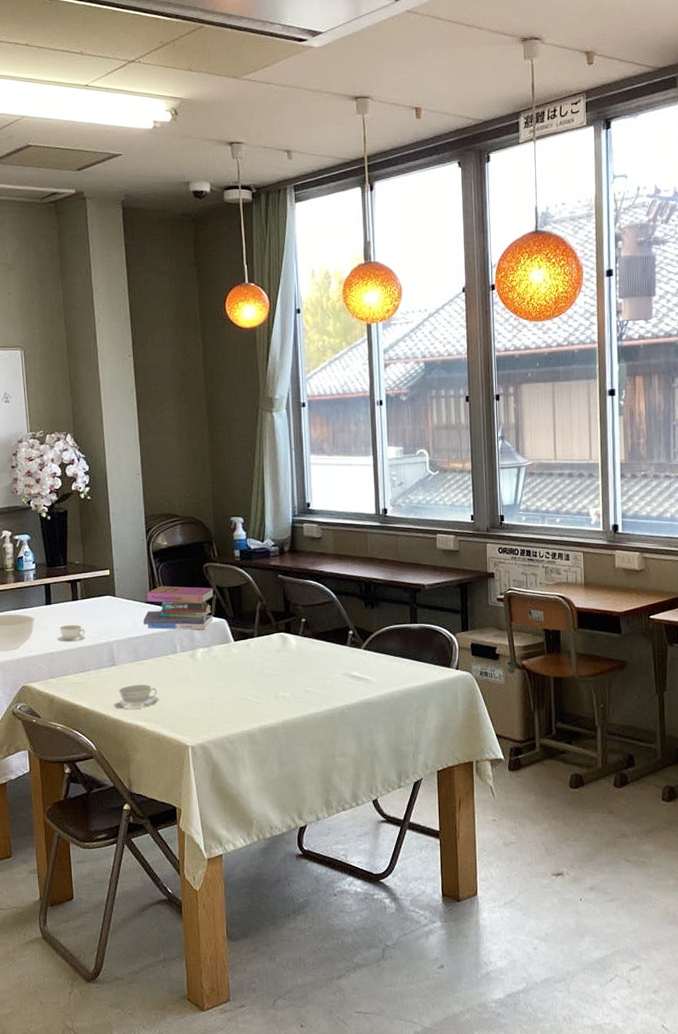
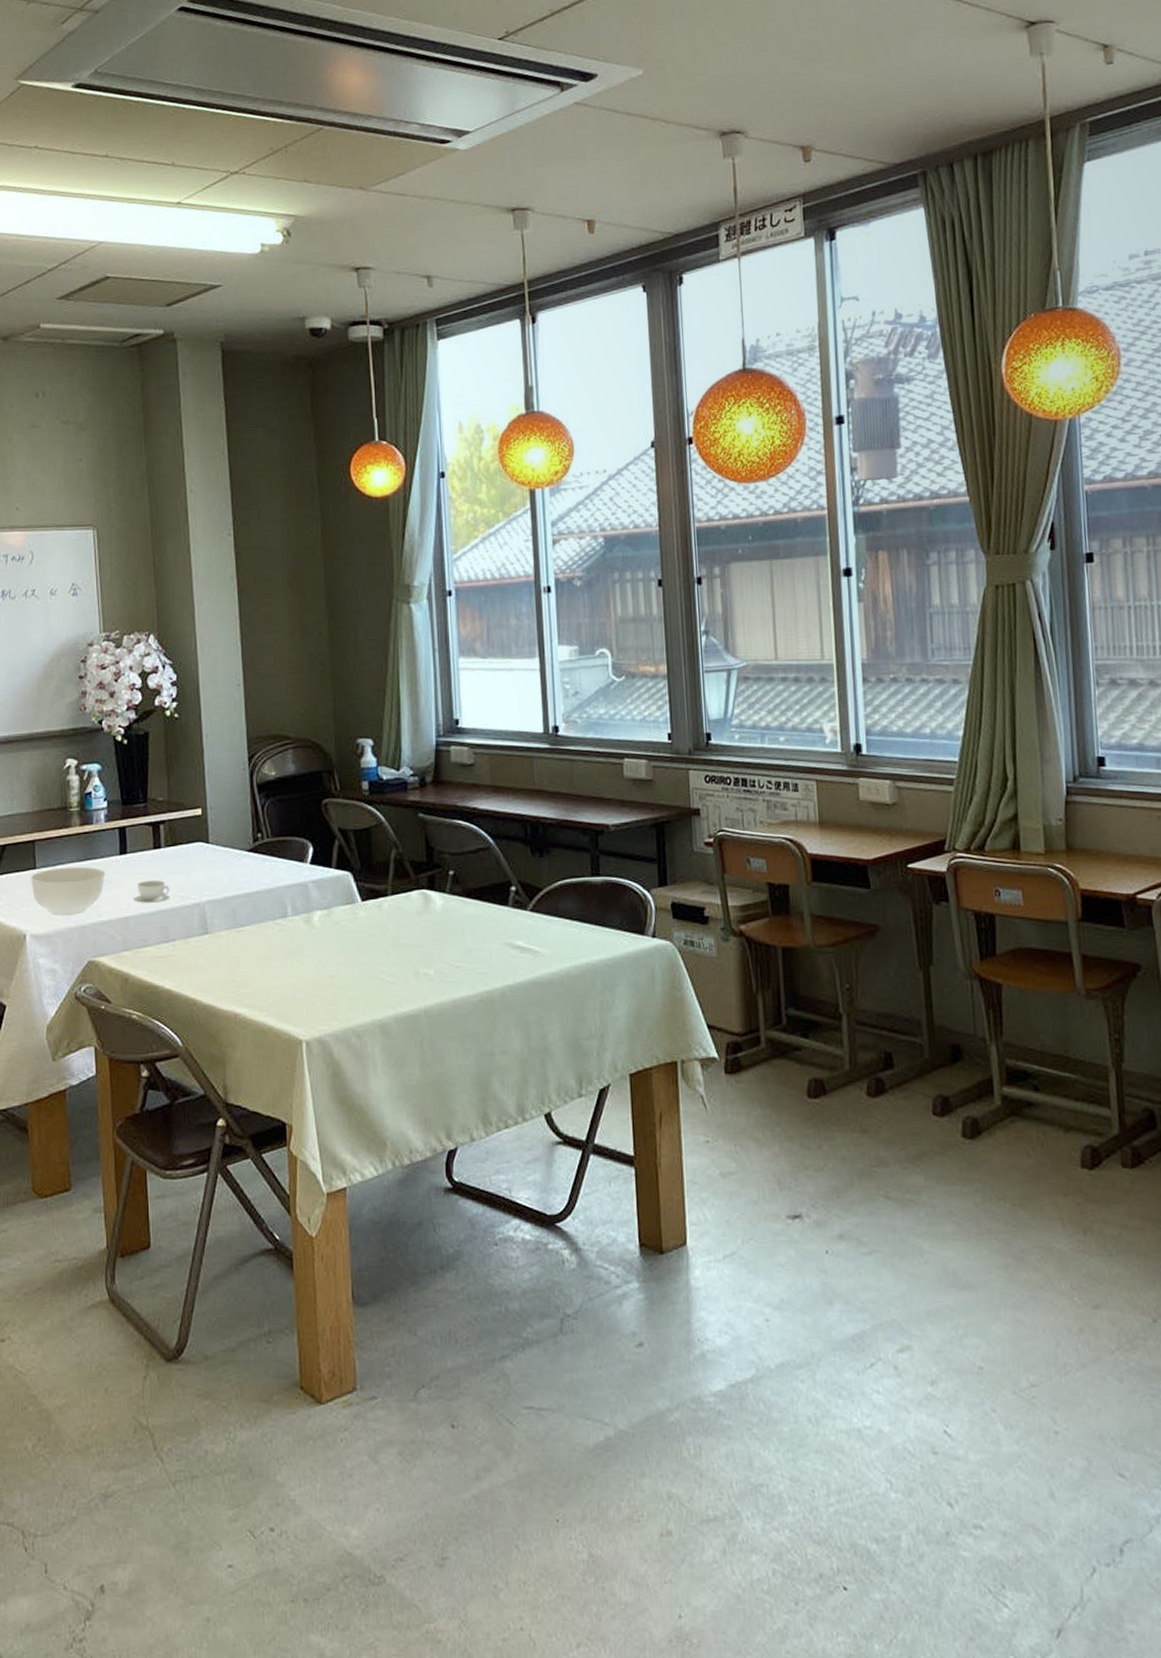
teacup: present [113,684,160,710] -> none [205,958,265,993]
books: present [144,586,214,630] -> none [245,829,335,887]

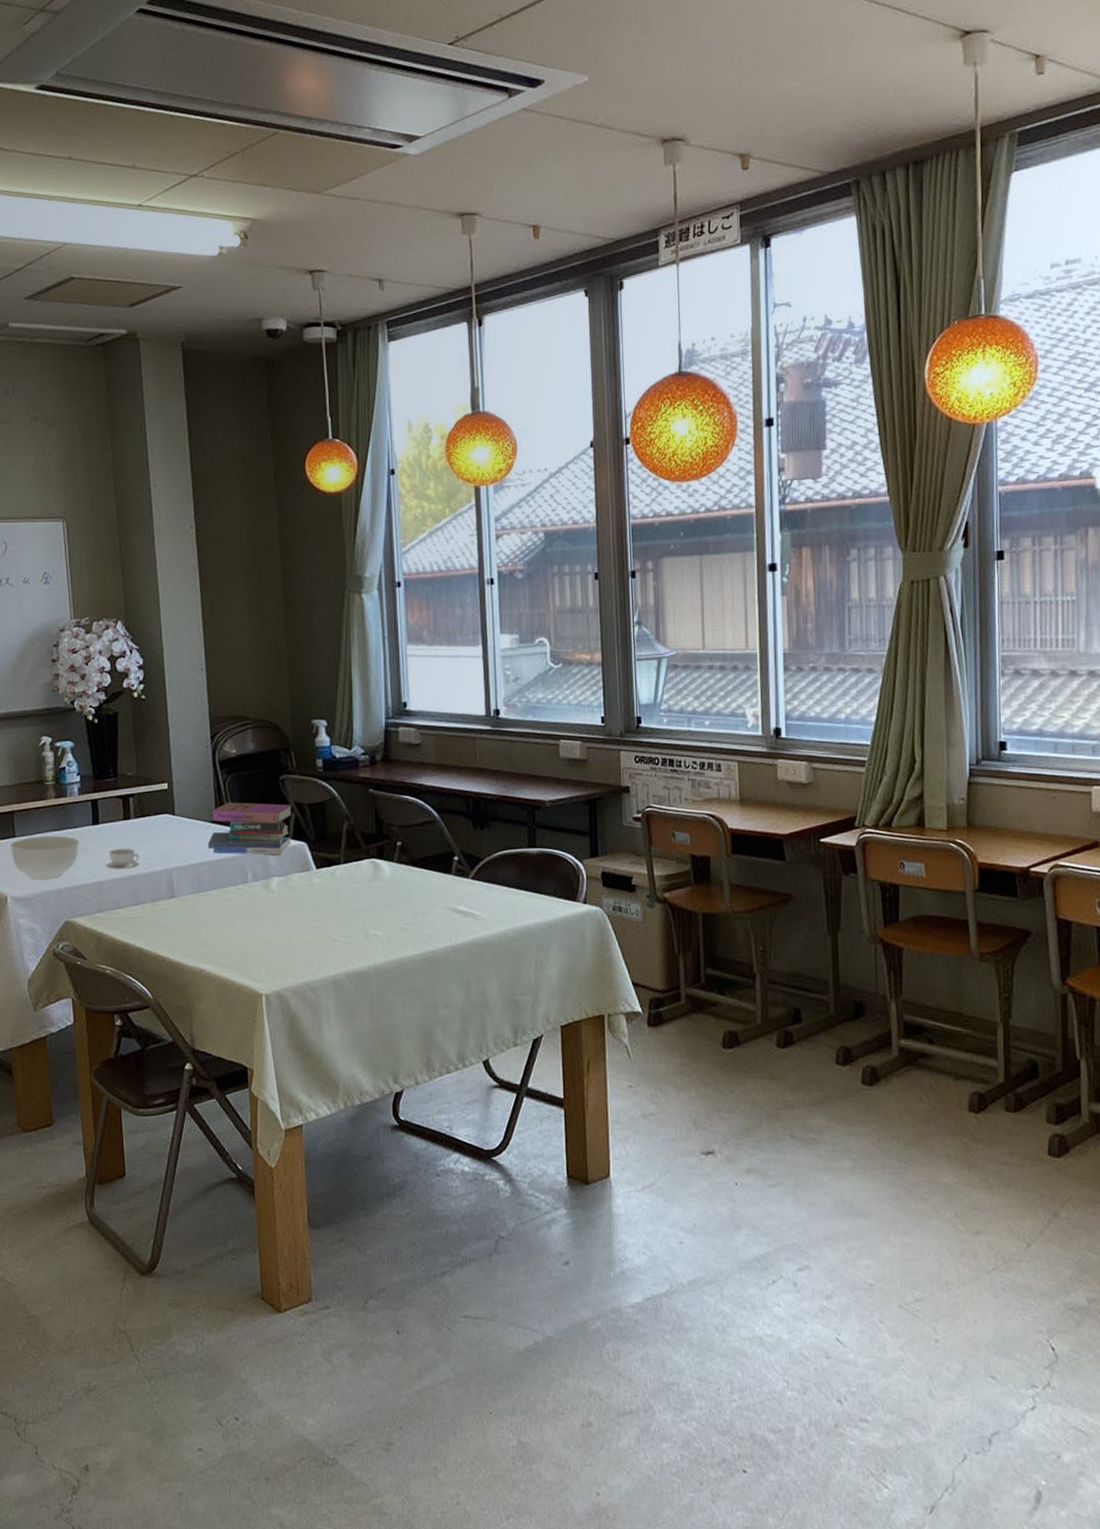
books: none [245,829,335,887] -> present [208,802,292,856]

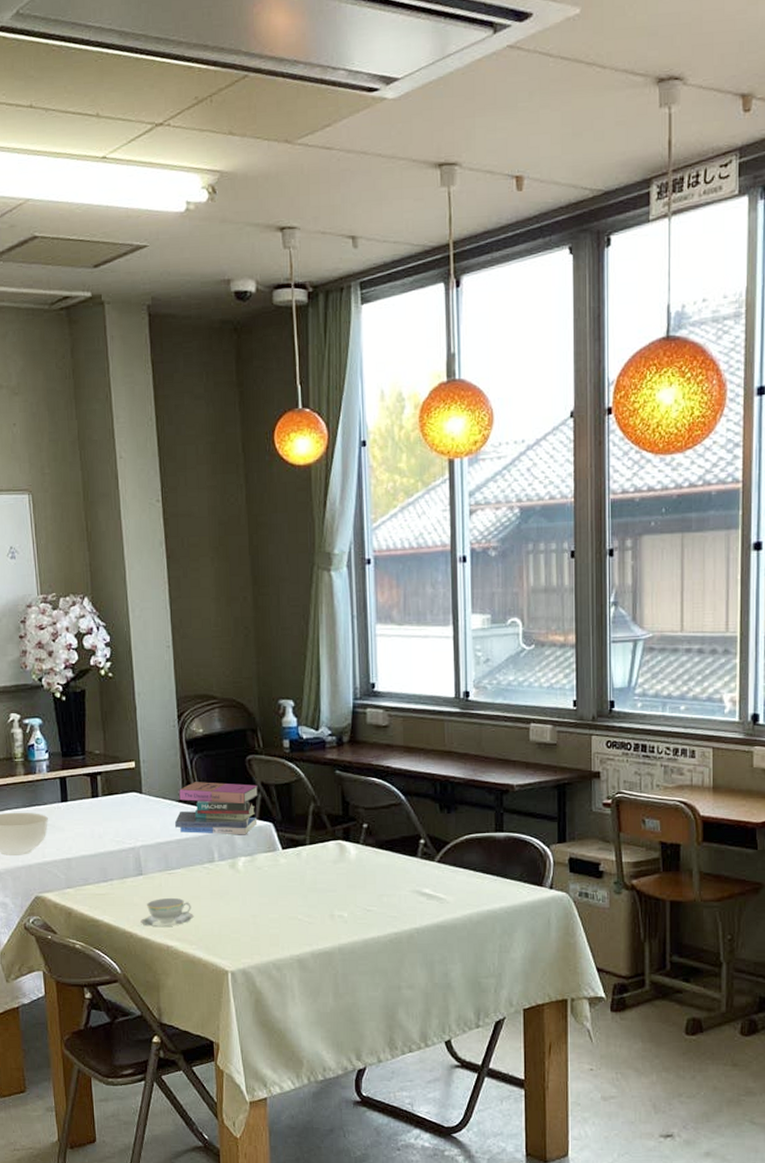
teacup: present [105,848,140,869] -> none [74,825,108,846]
teacup: none [173,919,227,951] -> present [140,897,194,928]

